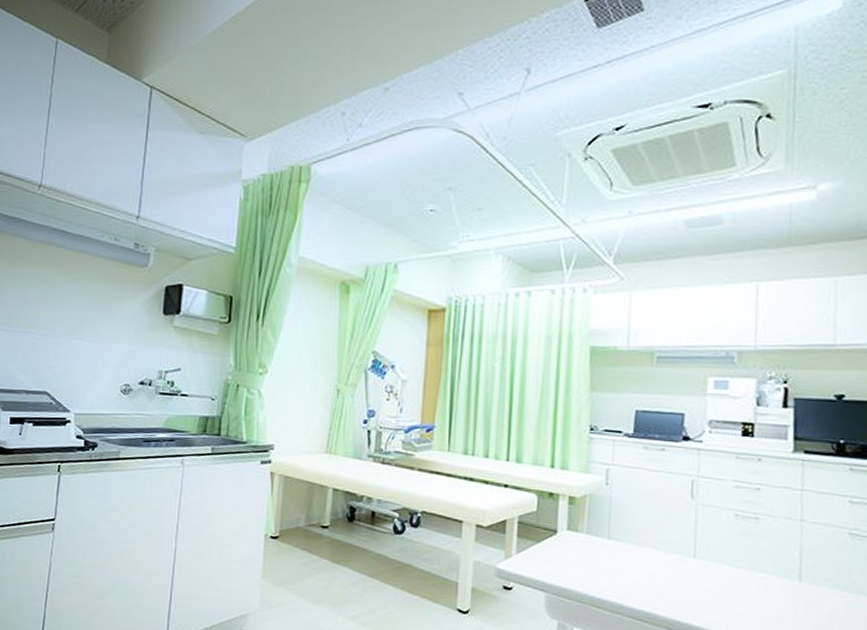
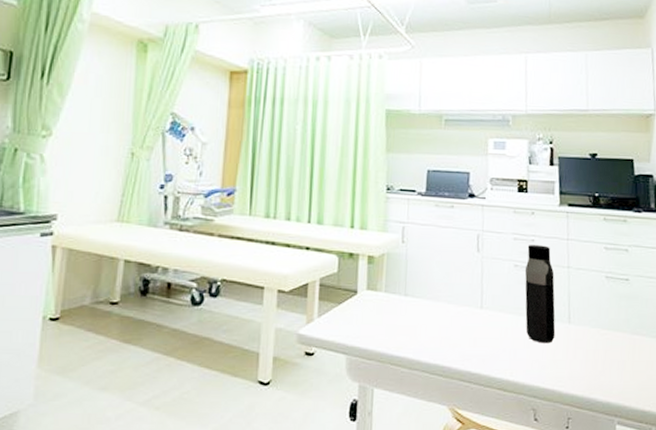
water bottle: none [746,494,784,601] -> present [524,245,556,344]

